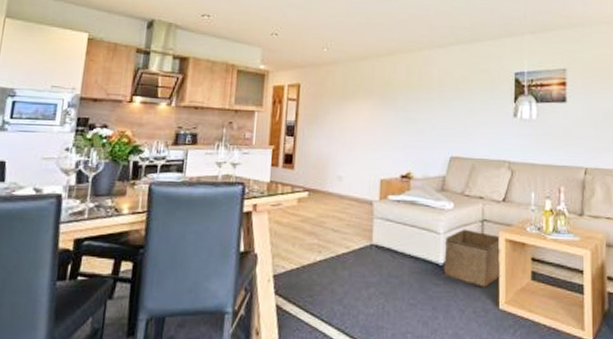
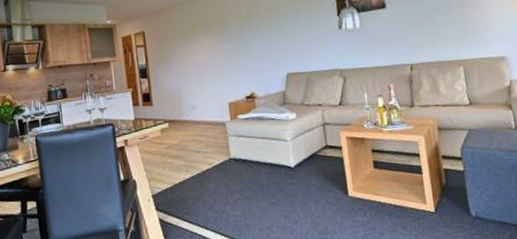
storage bin: present [443,229,501,288] -> none [293,133,347,181]

